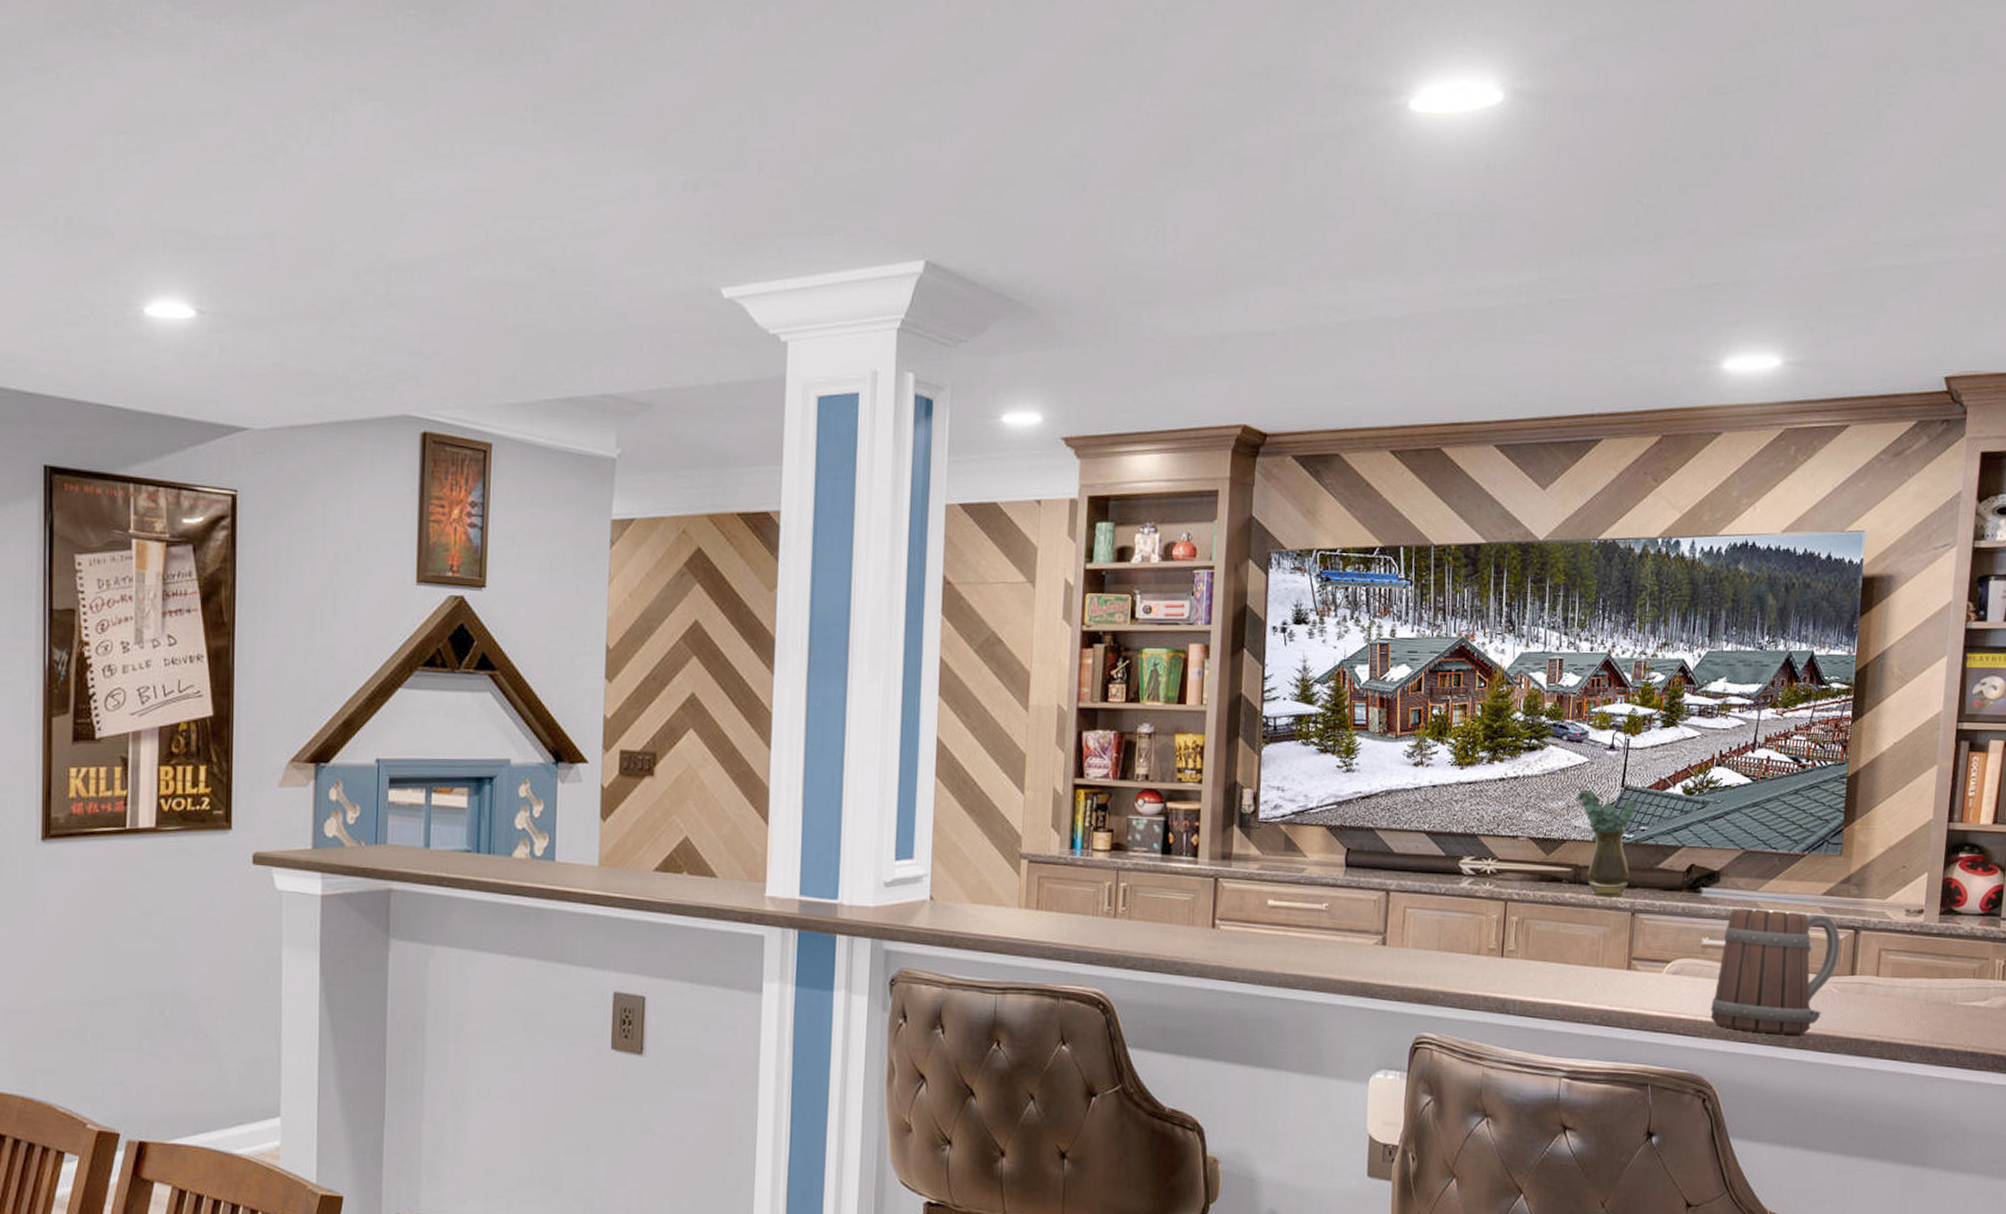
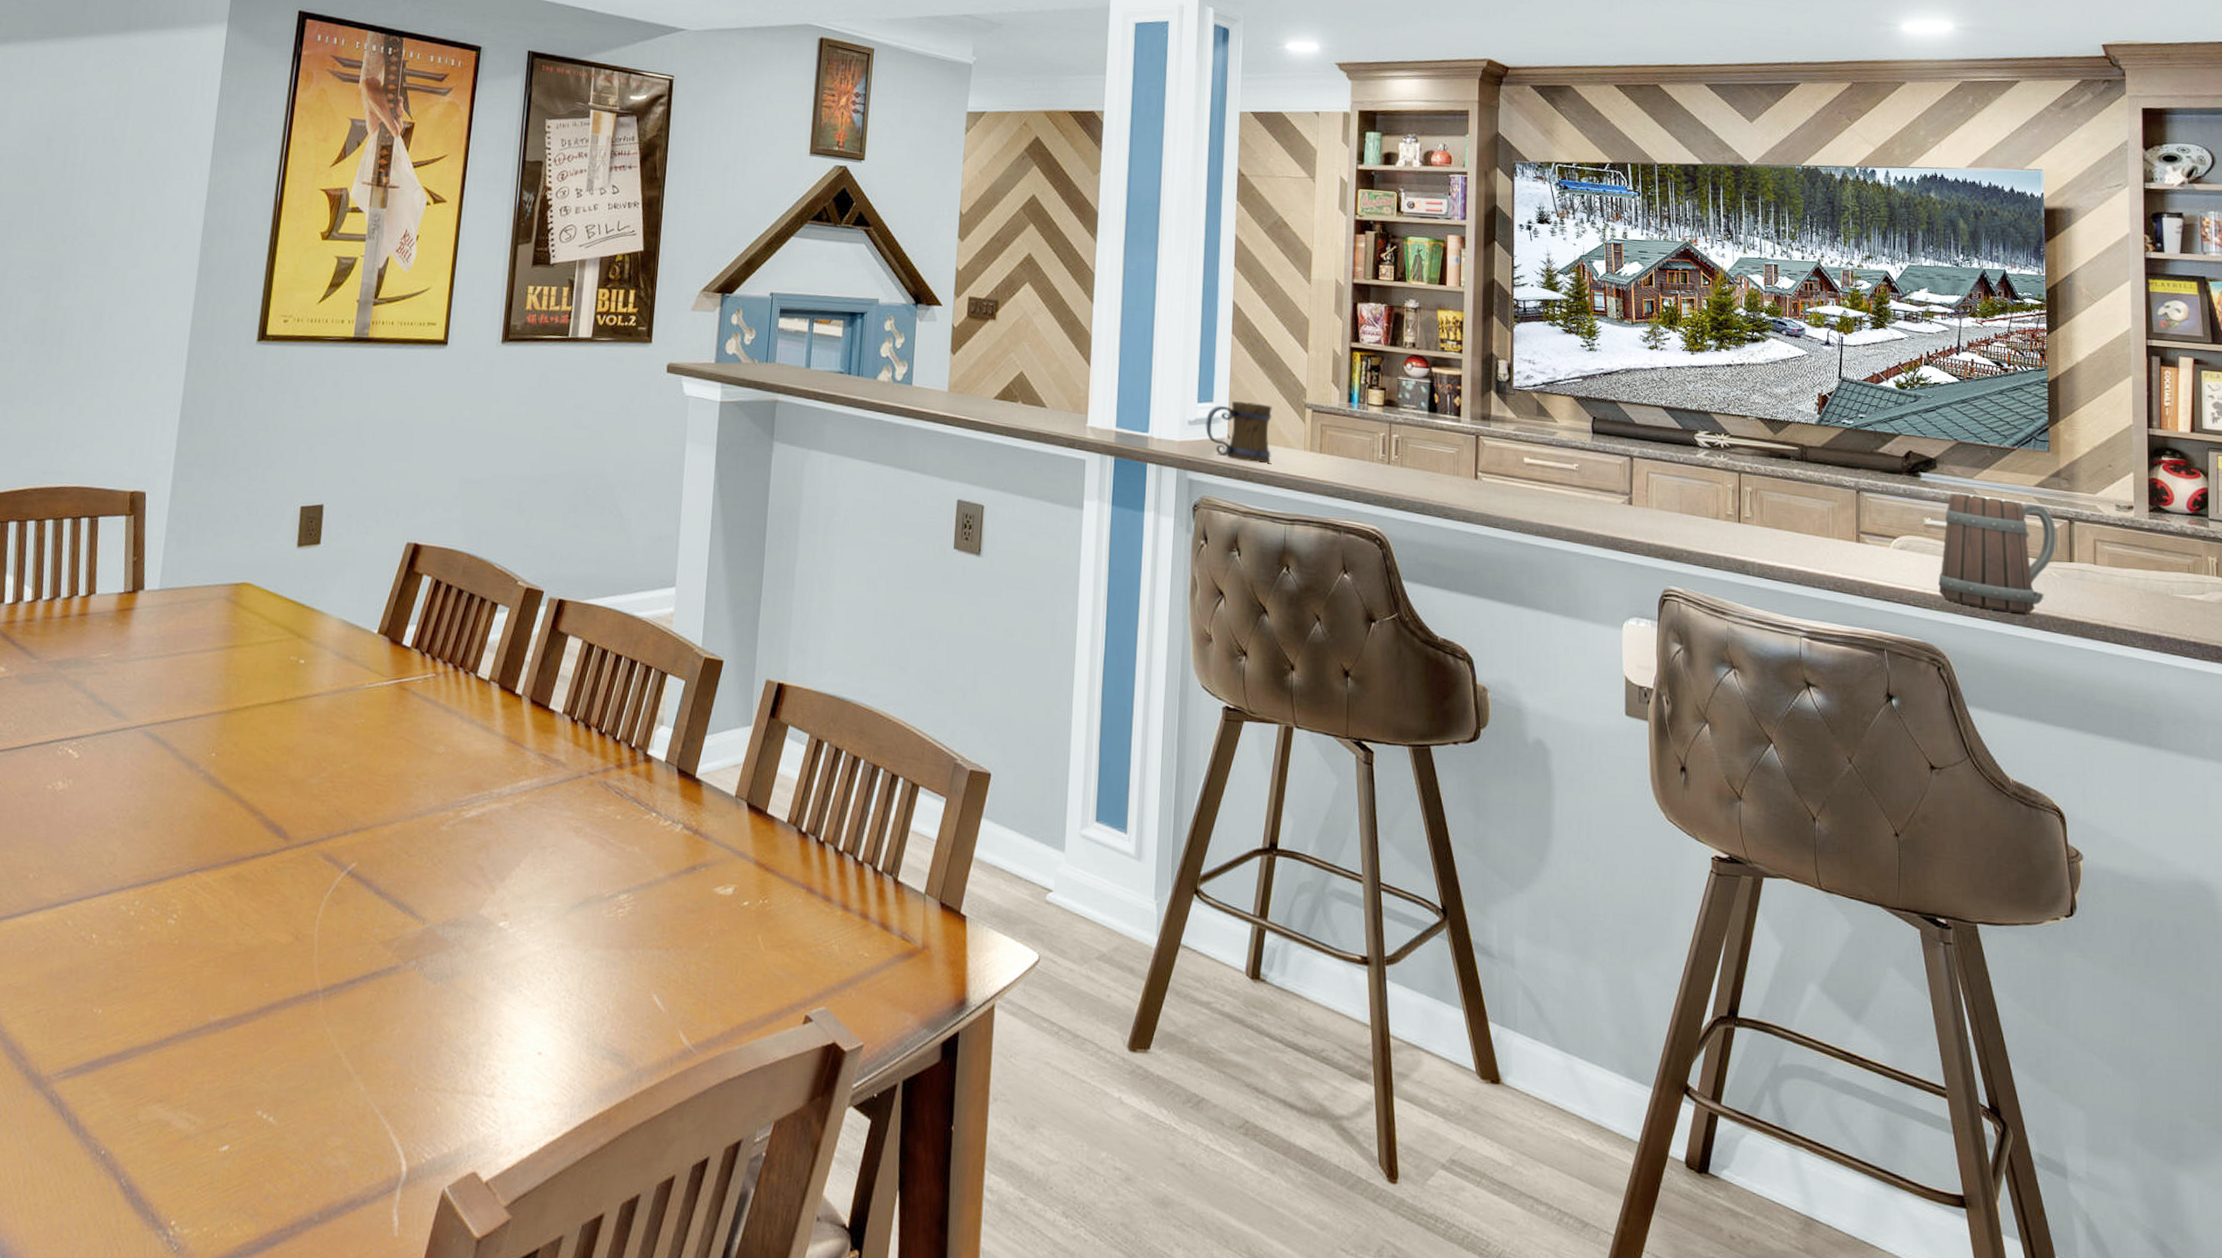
beer mug: none [903,856,982,927] -> present [1205,401,1272,464]
vase: present [1576,786,1638,897] -> none [1798,376,1855,476]

